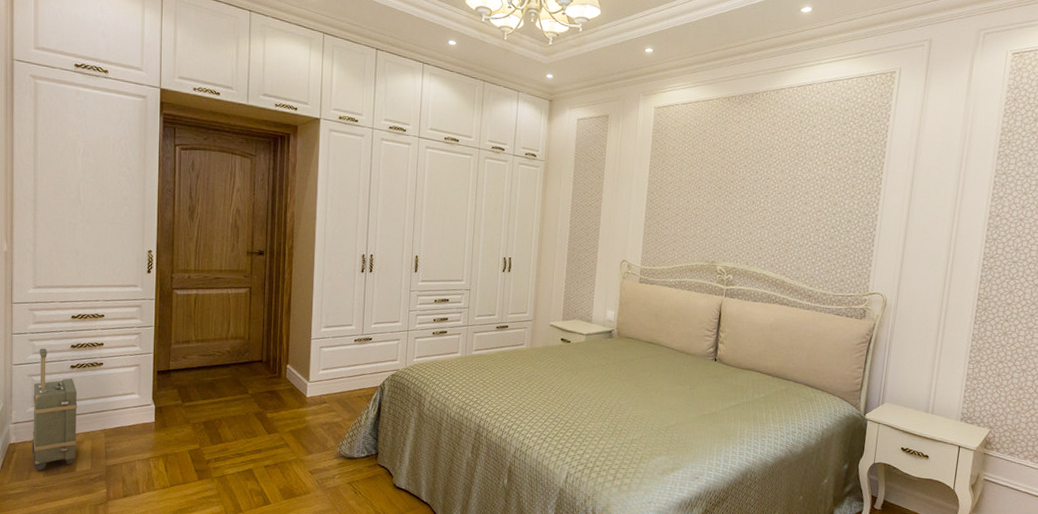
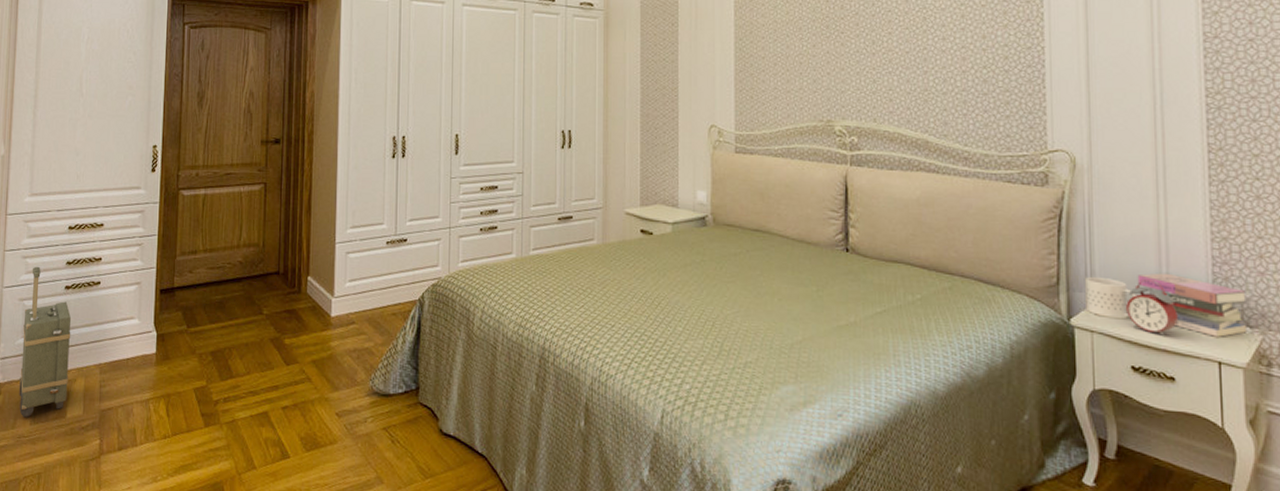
mug: none [877,385,914,416] -> present [1085,276,1138,320]
alarm clock: none [904,388,938,427] -> present [1126,280,1178,336]
books: none [915,384,985,429] -> present [1137,273,1247,337]

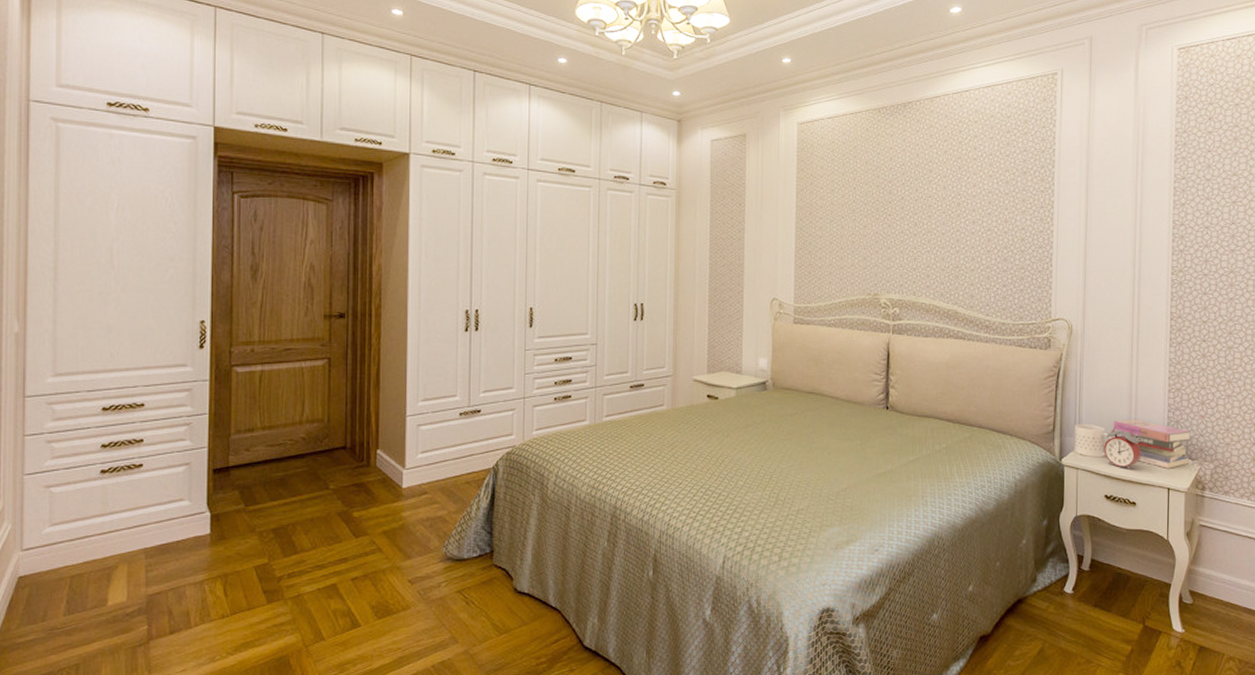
suitcase: present [19,266,71,418] -> none [49,450,110,609]

